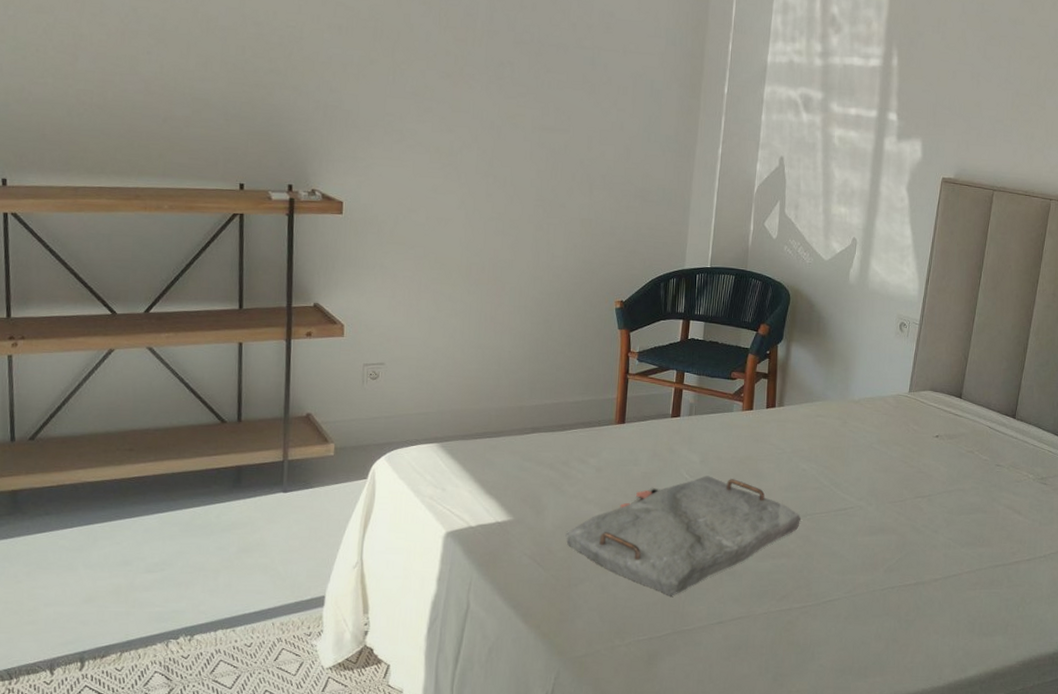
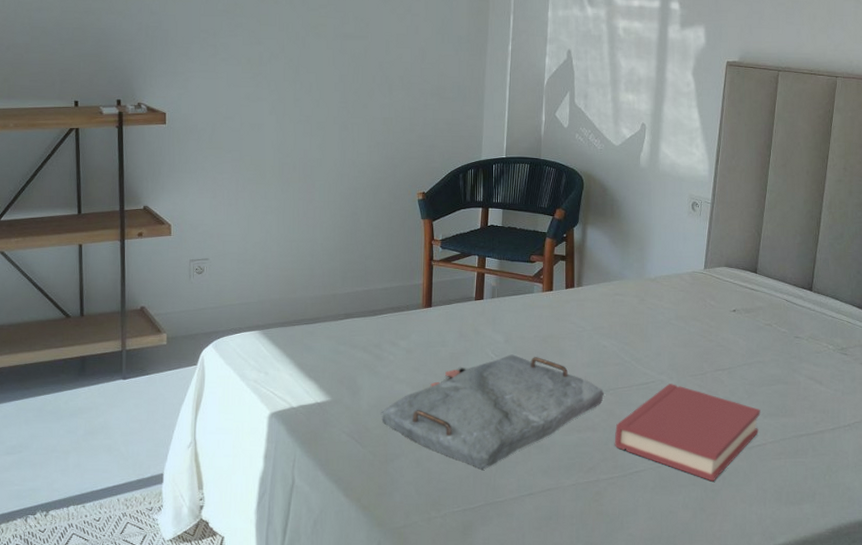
hardback book: none [809,510,958,612] -> present [614,384,761,482]

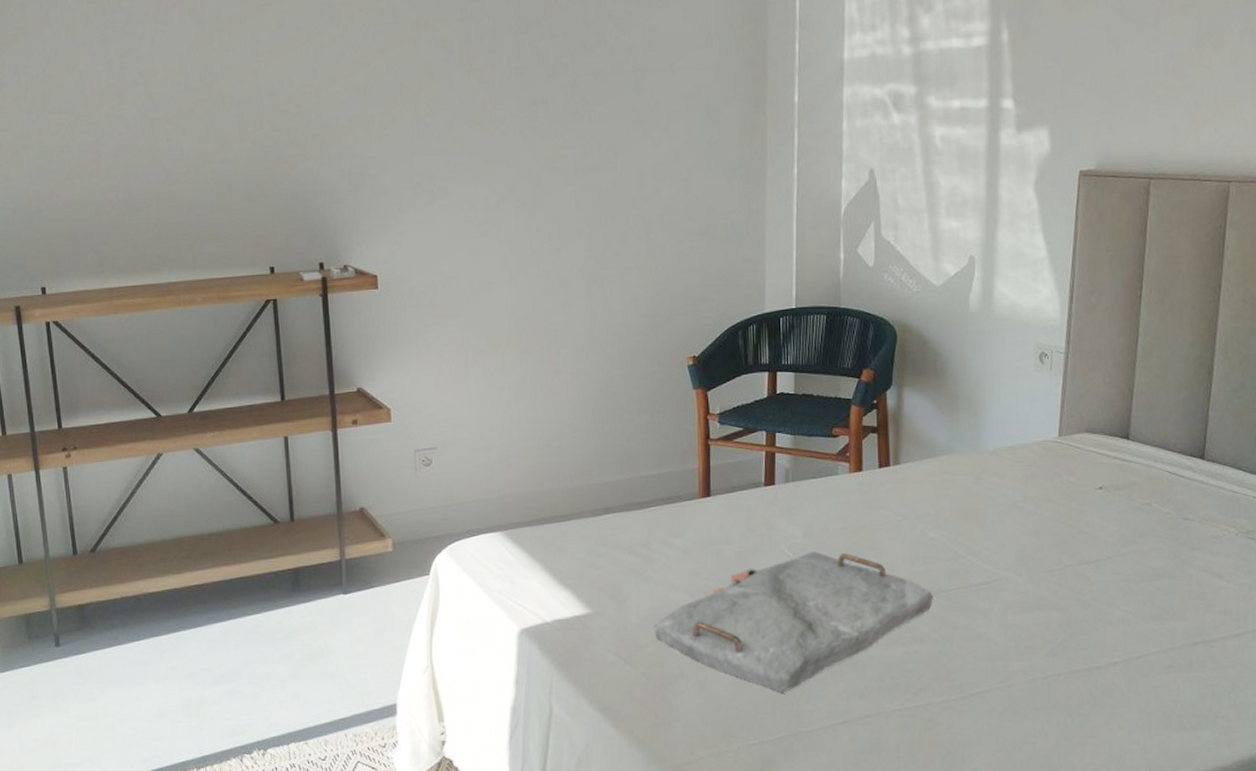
hardback book: present [614,384,761,482] -> none [949,582,1140,703]

